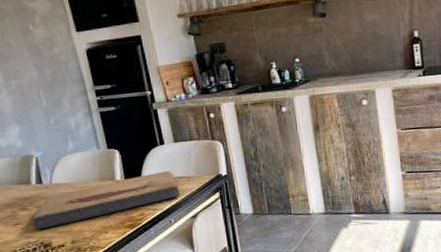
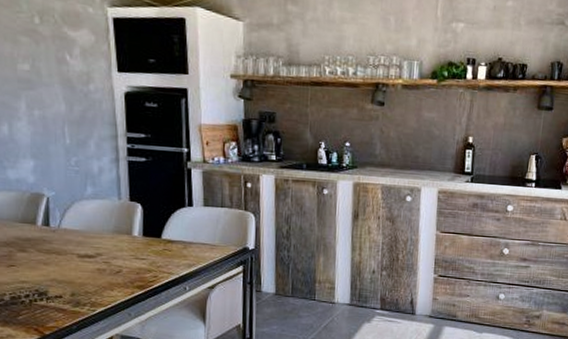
fish fossil: present [32,170,180,230] -> none [30,234,200,276]

